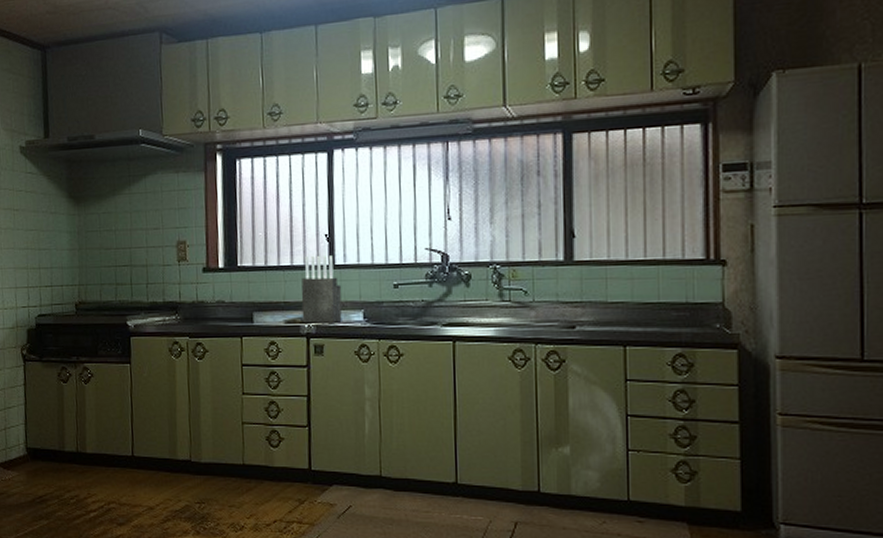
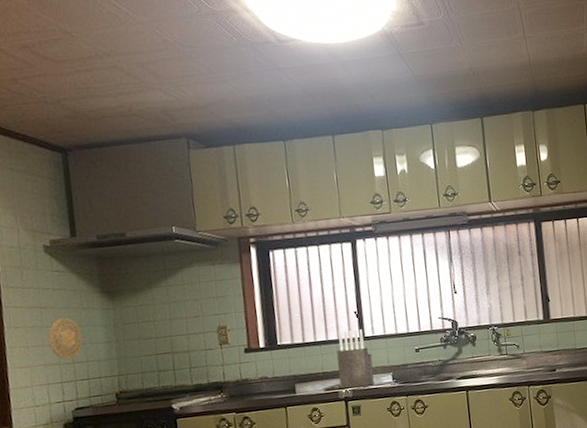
decorative plate: none [19,221,49,264] -> present [48,317,83,359]

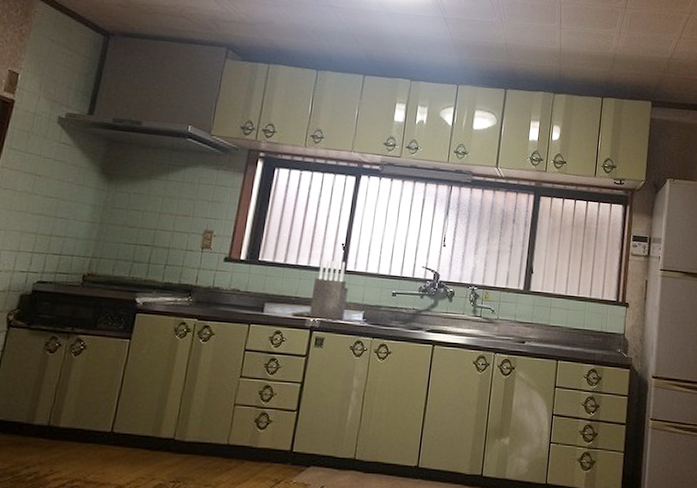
decorative plate: present [48,317,83,359] -> none [33,189,69,231]

